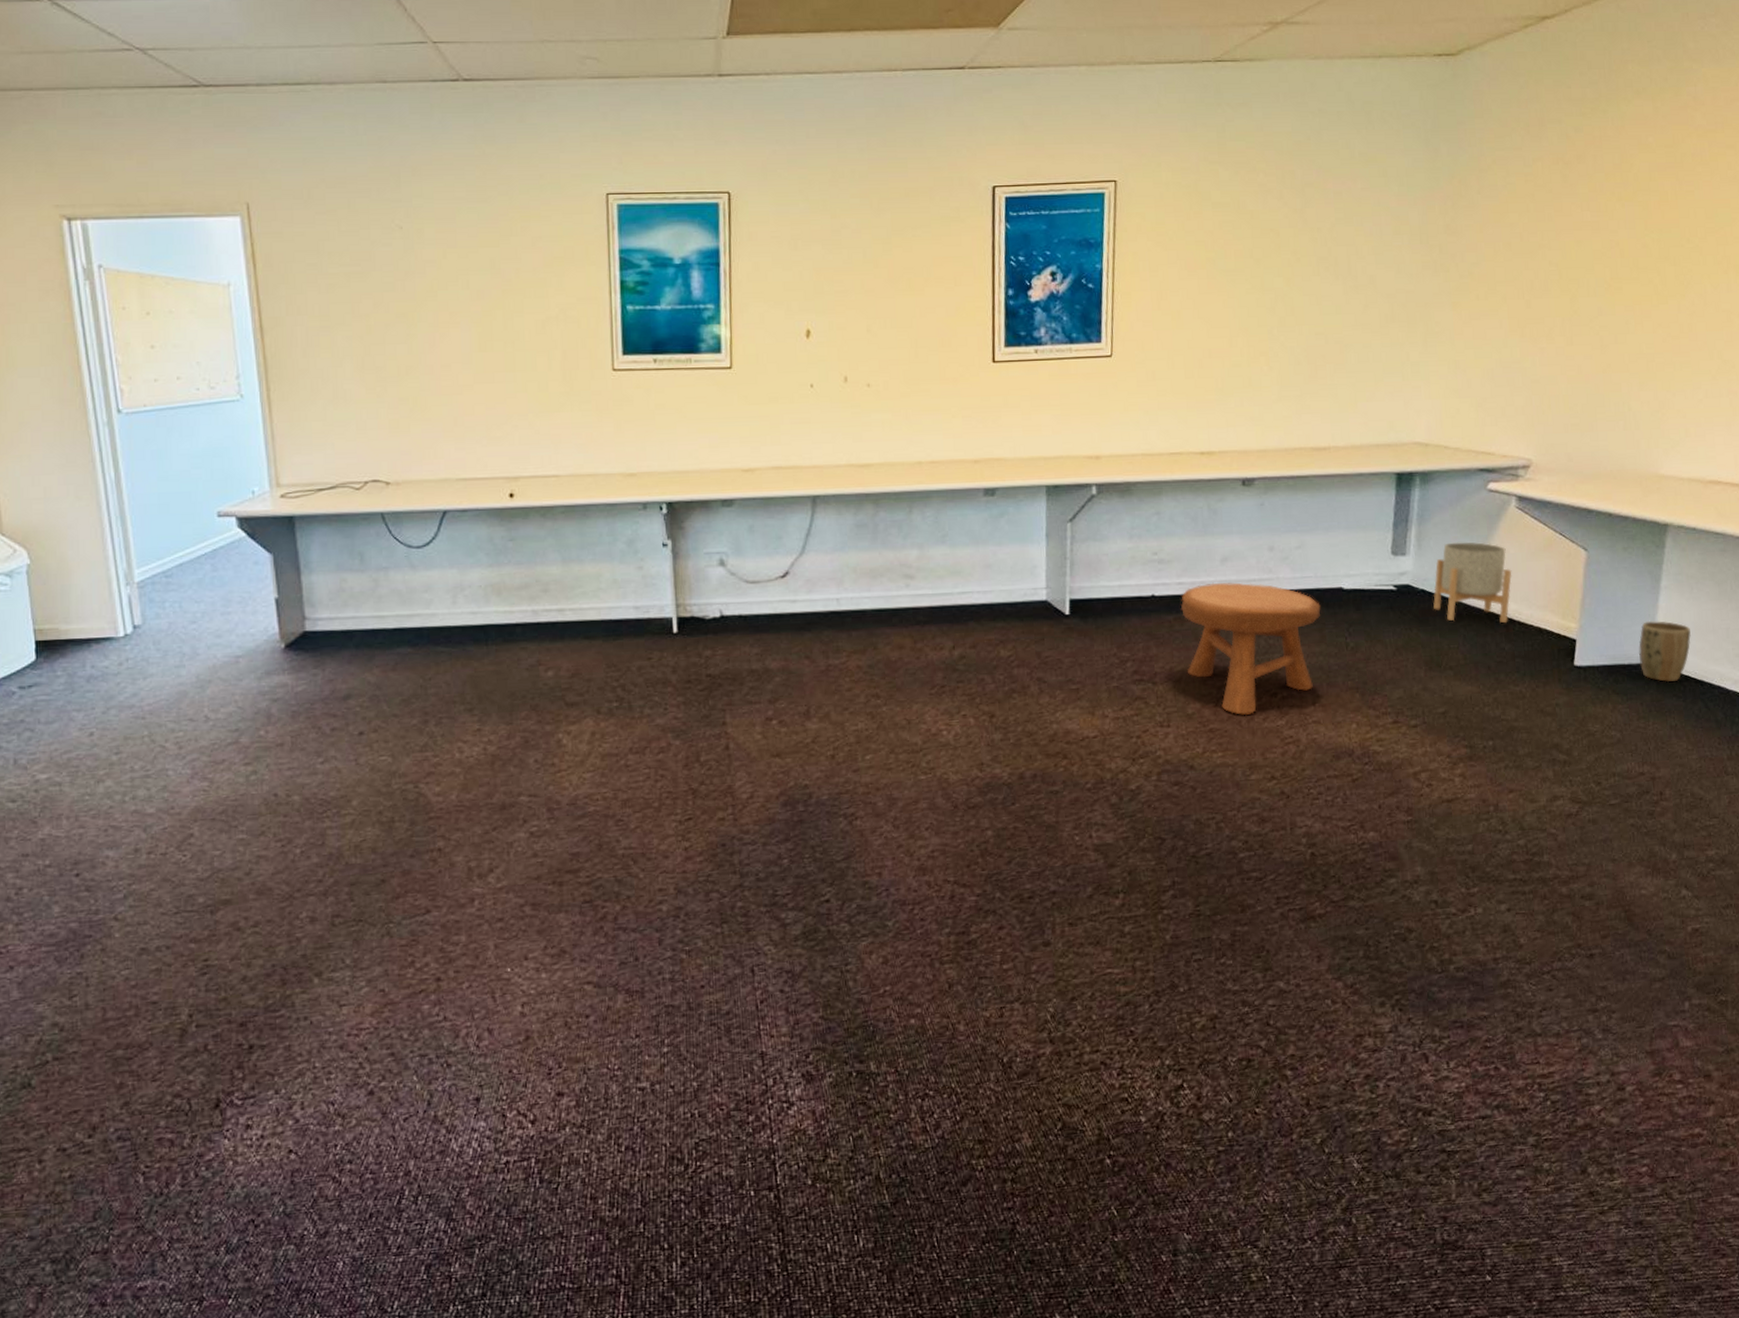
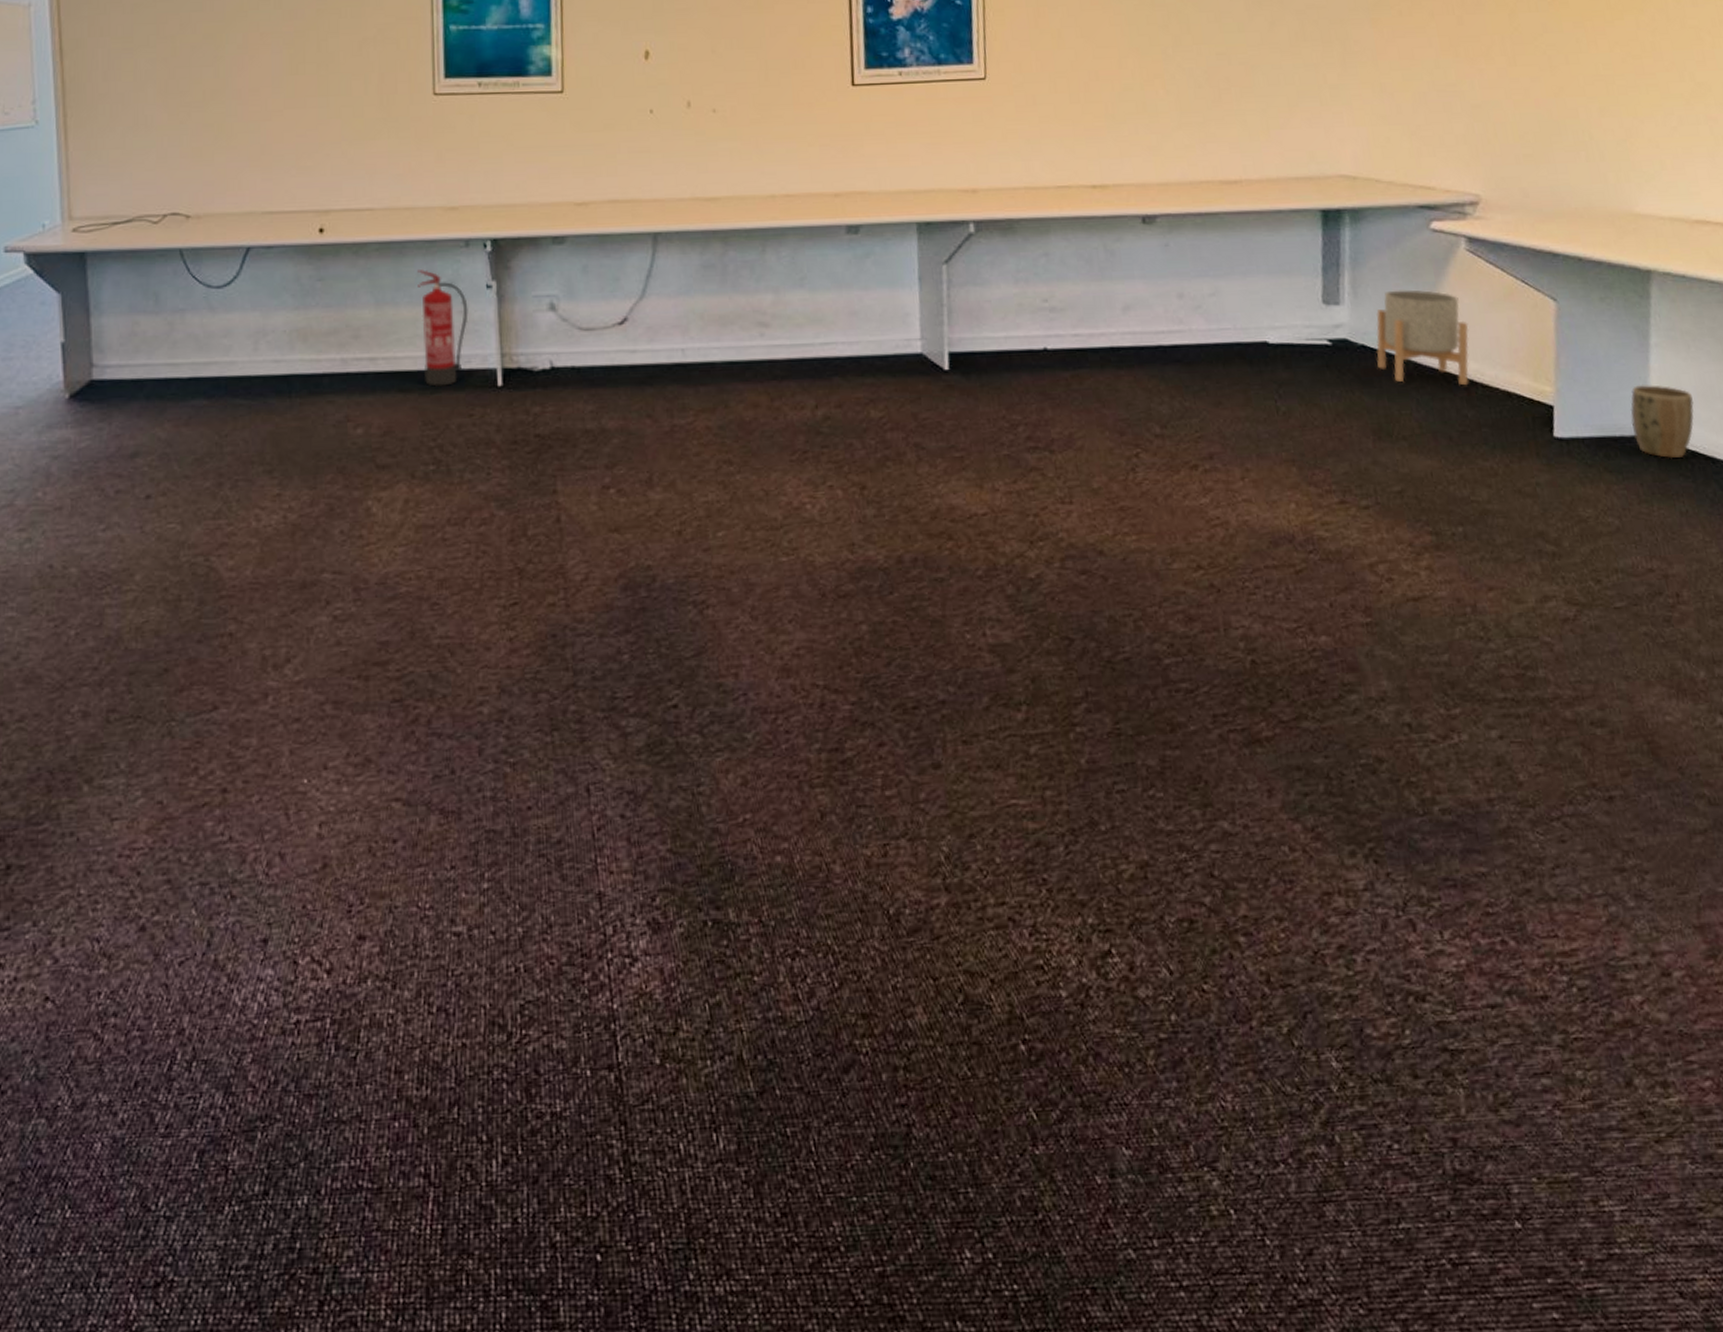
fire extinguisher: none [600,530,647,634] -> present [417,270,468,387]
stool: present [1180,582,1321,716] -> none [1078,334,1244,492]

